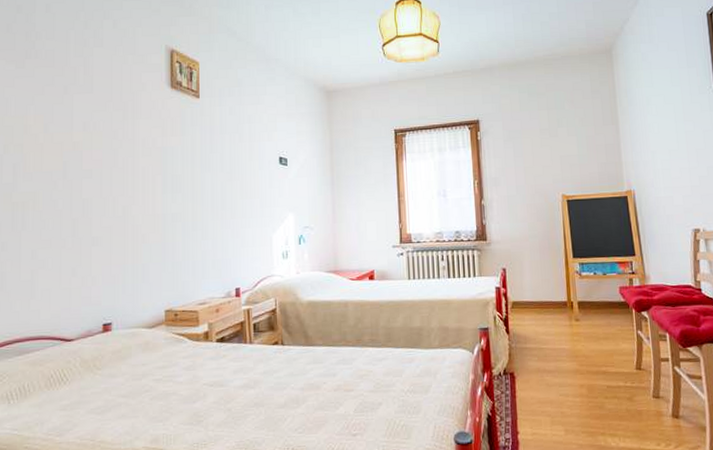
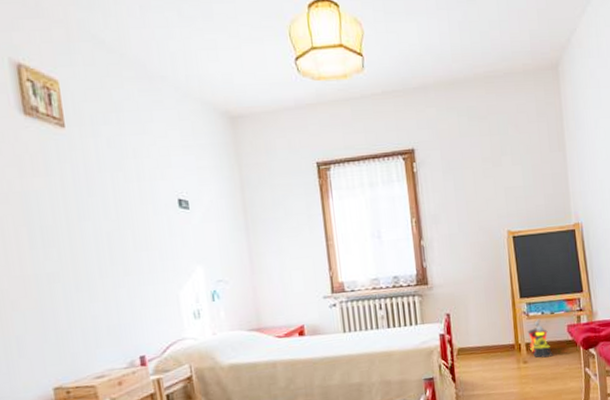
toy train: none [580,278,605,318] -> present [527,318,553,358]

